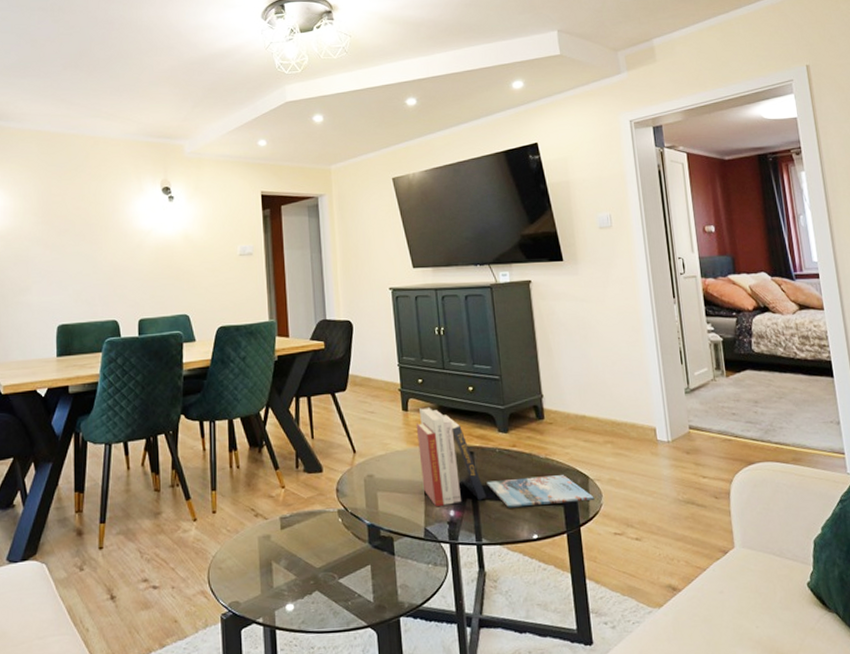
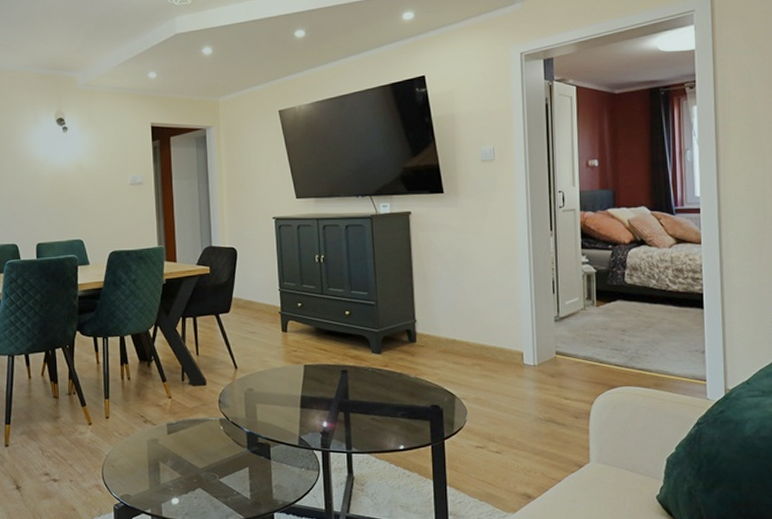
books: present [415,406,487,507] -> none [294,328,358,419]
magazine: present [486,475,594,508] -> none [358,393,459,421]

